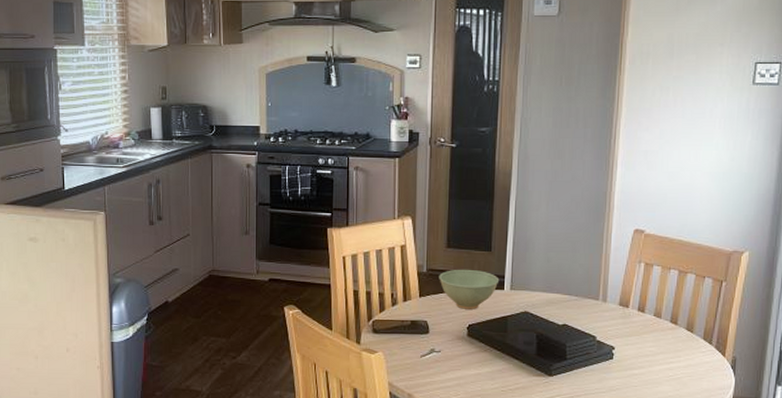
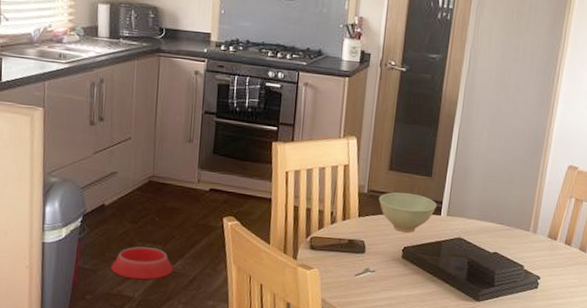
pet bowl: none [178,341,239,374] -> present [111,246,174,280]

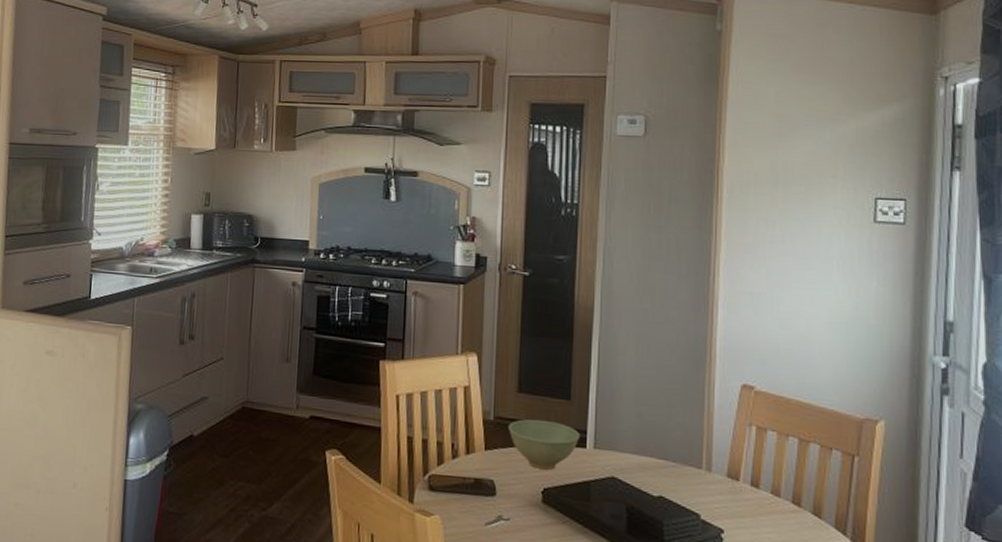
pet bowl: present [111,246,174,280] -> none [198,485,270,527]

